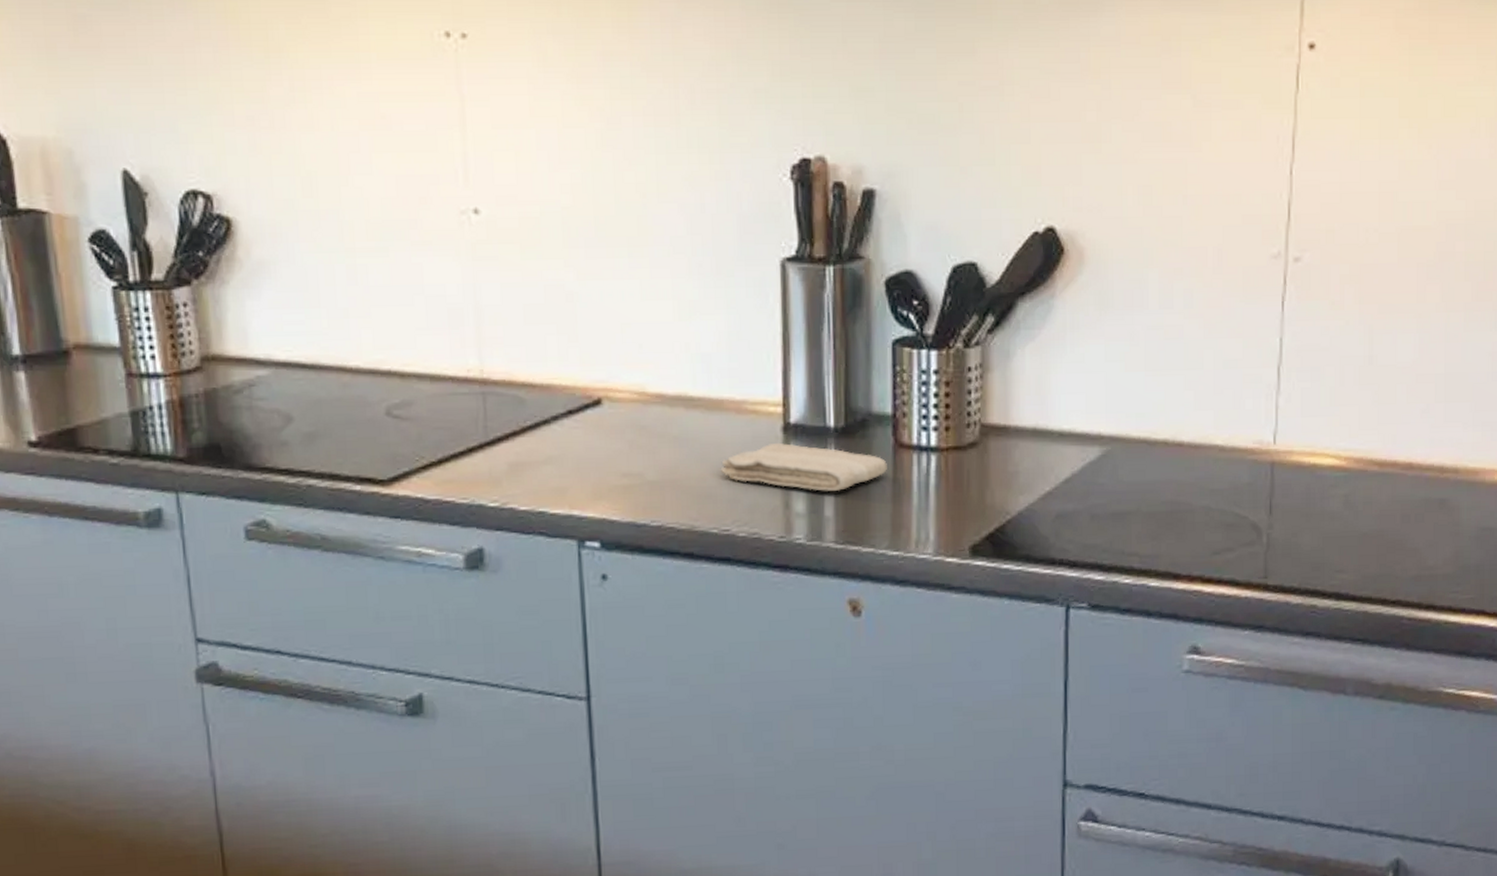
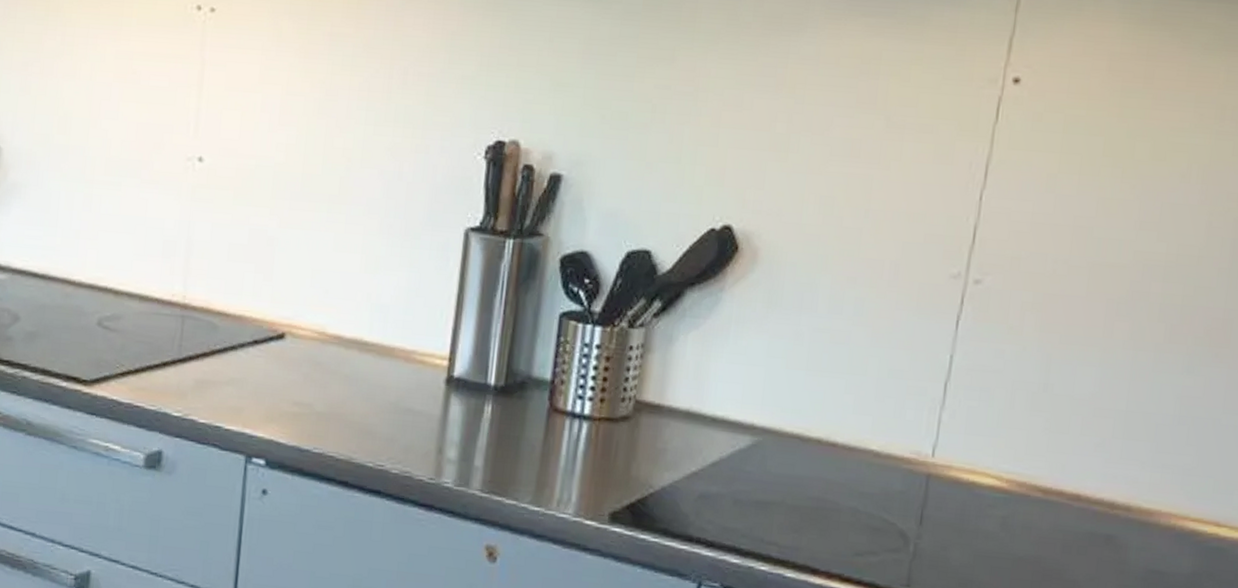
washcloth: present [720,442,887,491] -> none [383,392,540,444]

